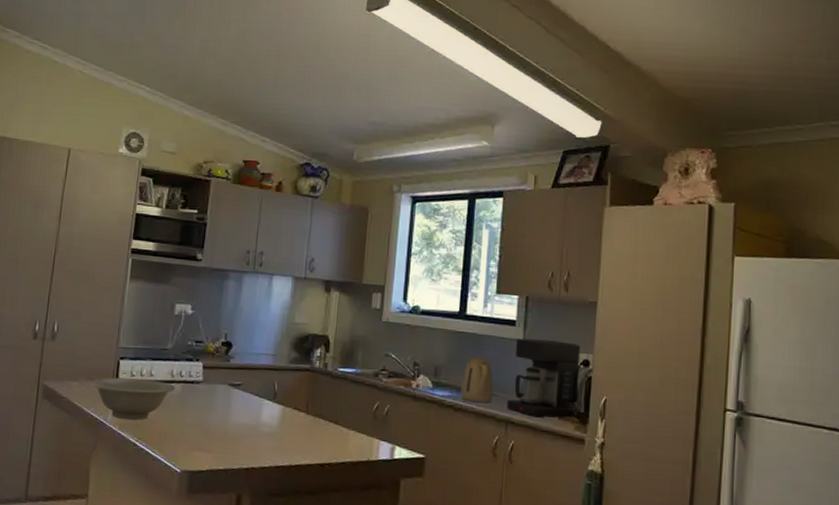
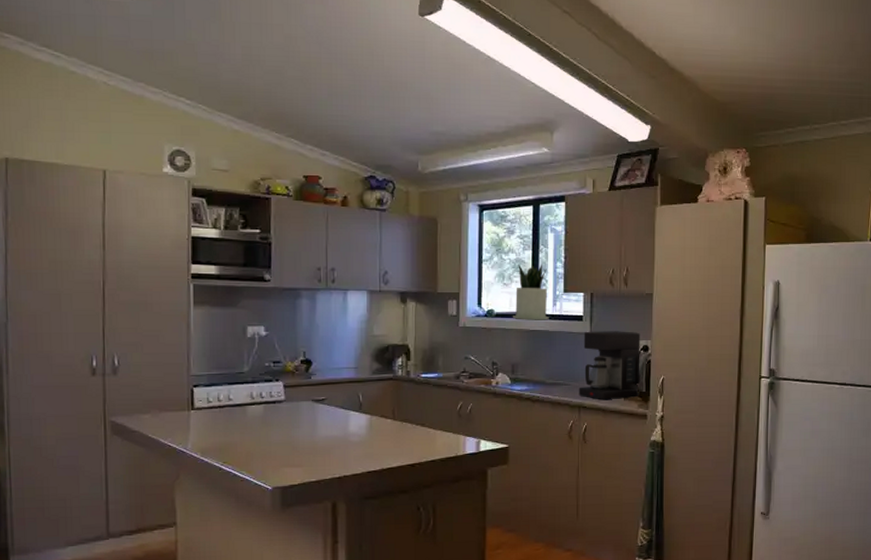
bowl: present [91,377,176,420] -> none [164,404,257,445]
planter: none [438,259,479,322] -> present [512,263,549,320]
kettle: present [460,356,494,404] -> none [537,351,567,393]

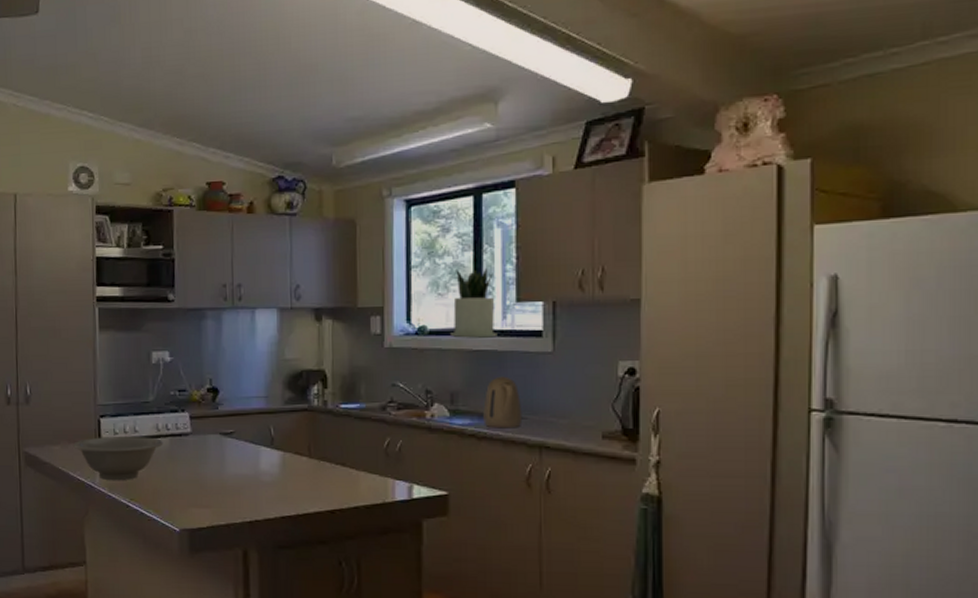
bowl: none [164,404,257,445] -> present [73,436,163,480]
kettle: none [537,351,567,393] -> present [483,376,523,429]
coffee maker: present [578,331,641,400] -> none [539,349,625,439]

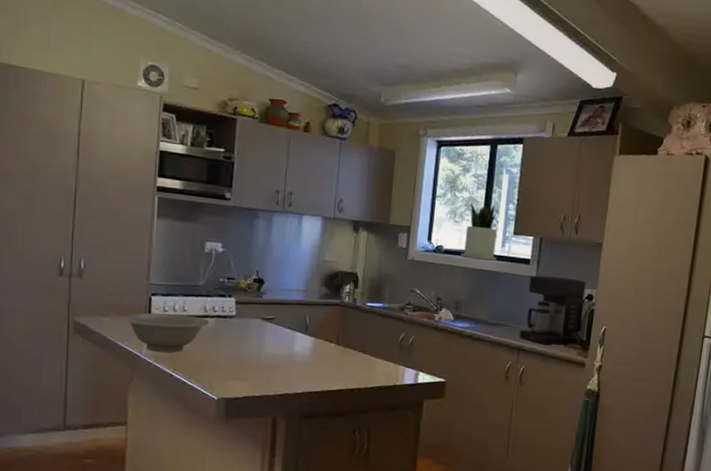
kettle: present [483,376,523,429] -> none [479,292,509,334]
coffee maker: none [539,349,625,439] -> present [519,275,586,345]

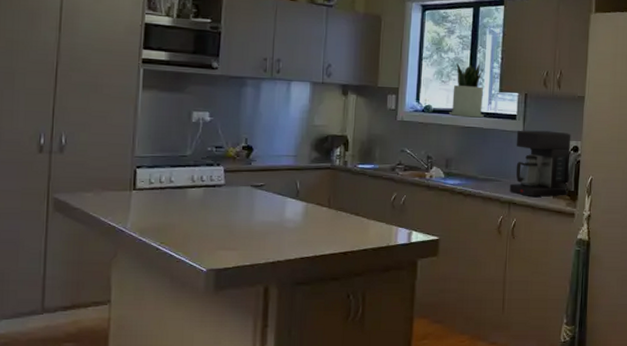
bowl: present [123,312,210,353] -> none [107,185,197,225]

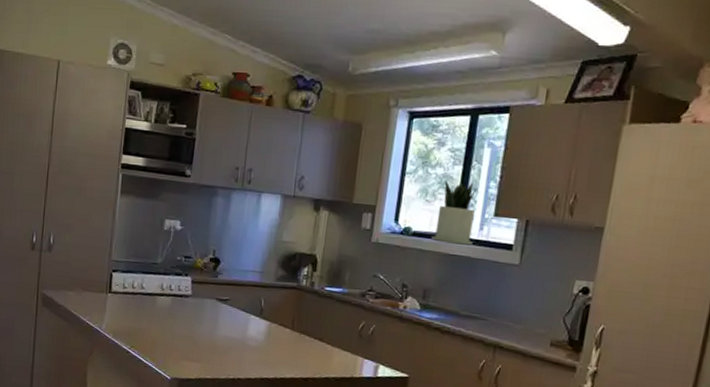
coffee maker: present [509,130,571,198] -> none [496,263,582,345]

